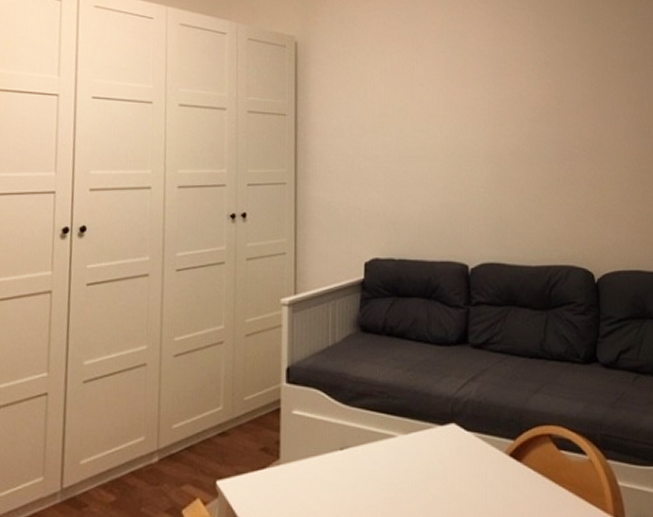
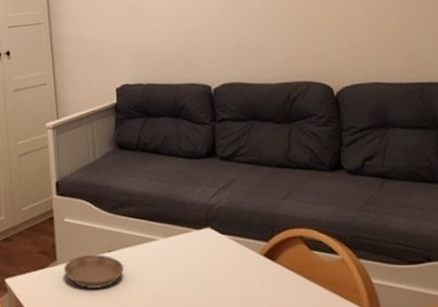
saucer: none [286,452,356,492] -> present [63,254,124,288]

